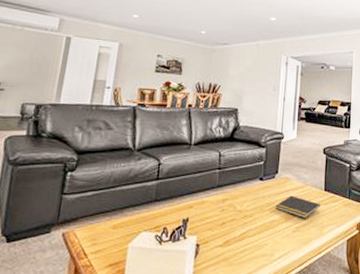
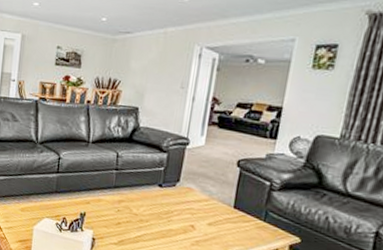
notepad: present [275,195,321,219] -> none [173,207,228,234]

